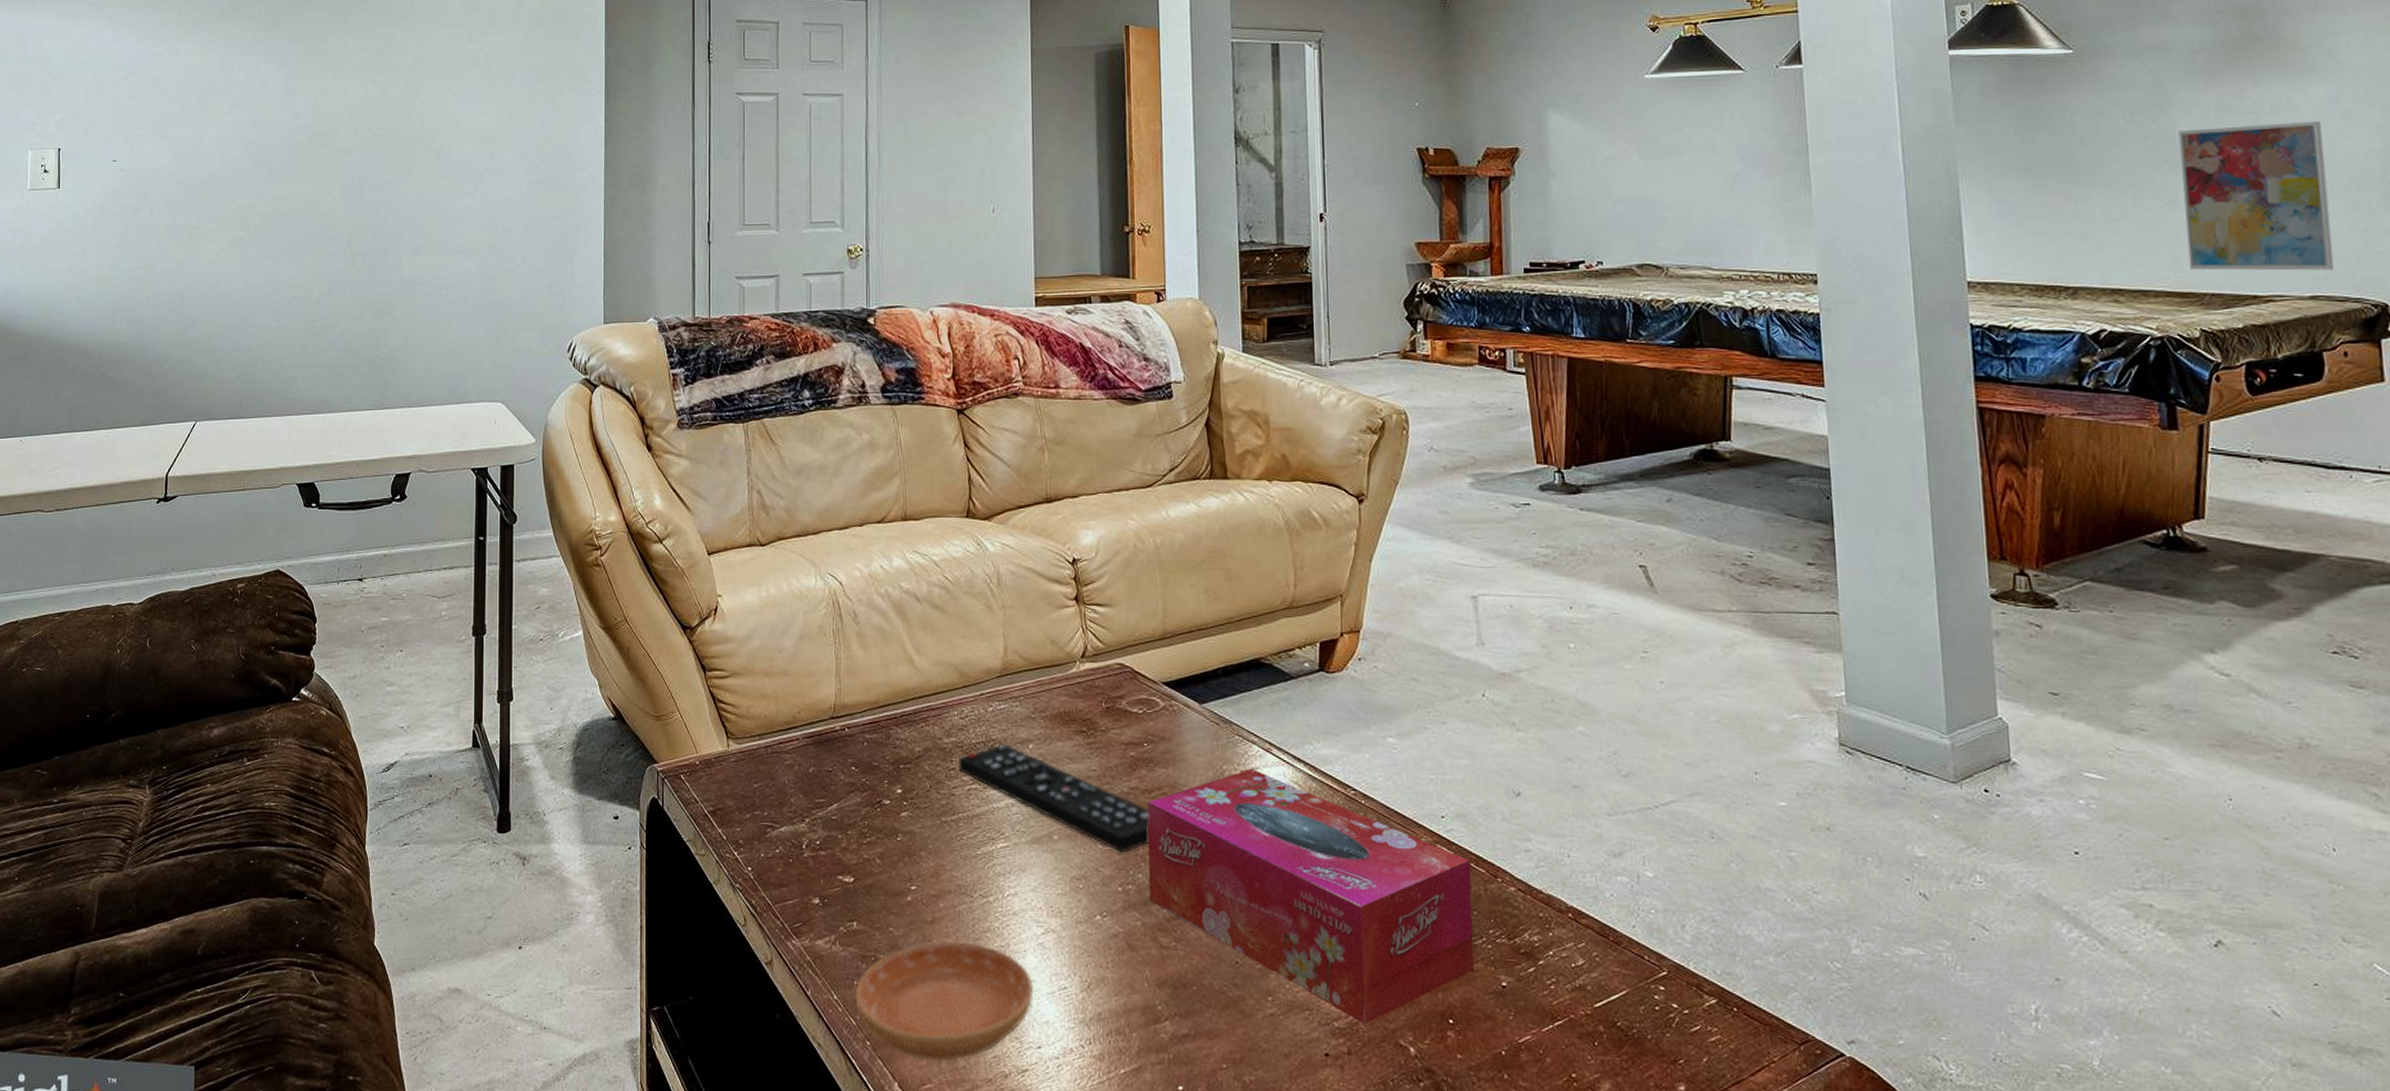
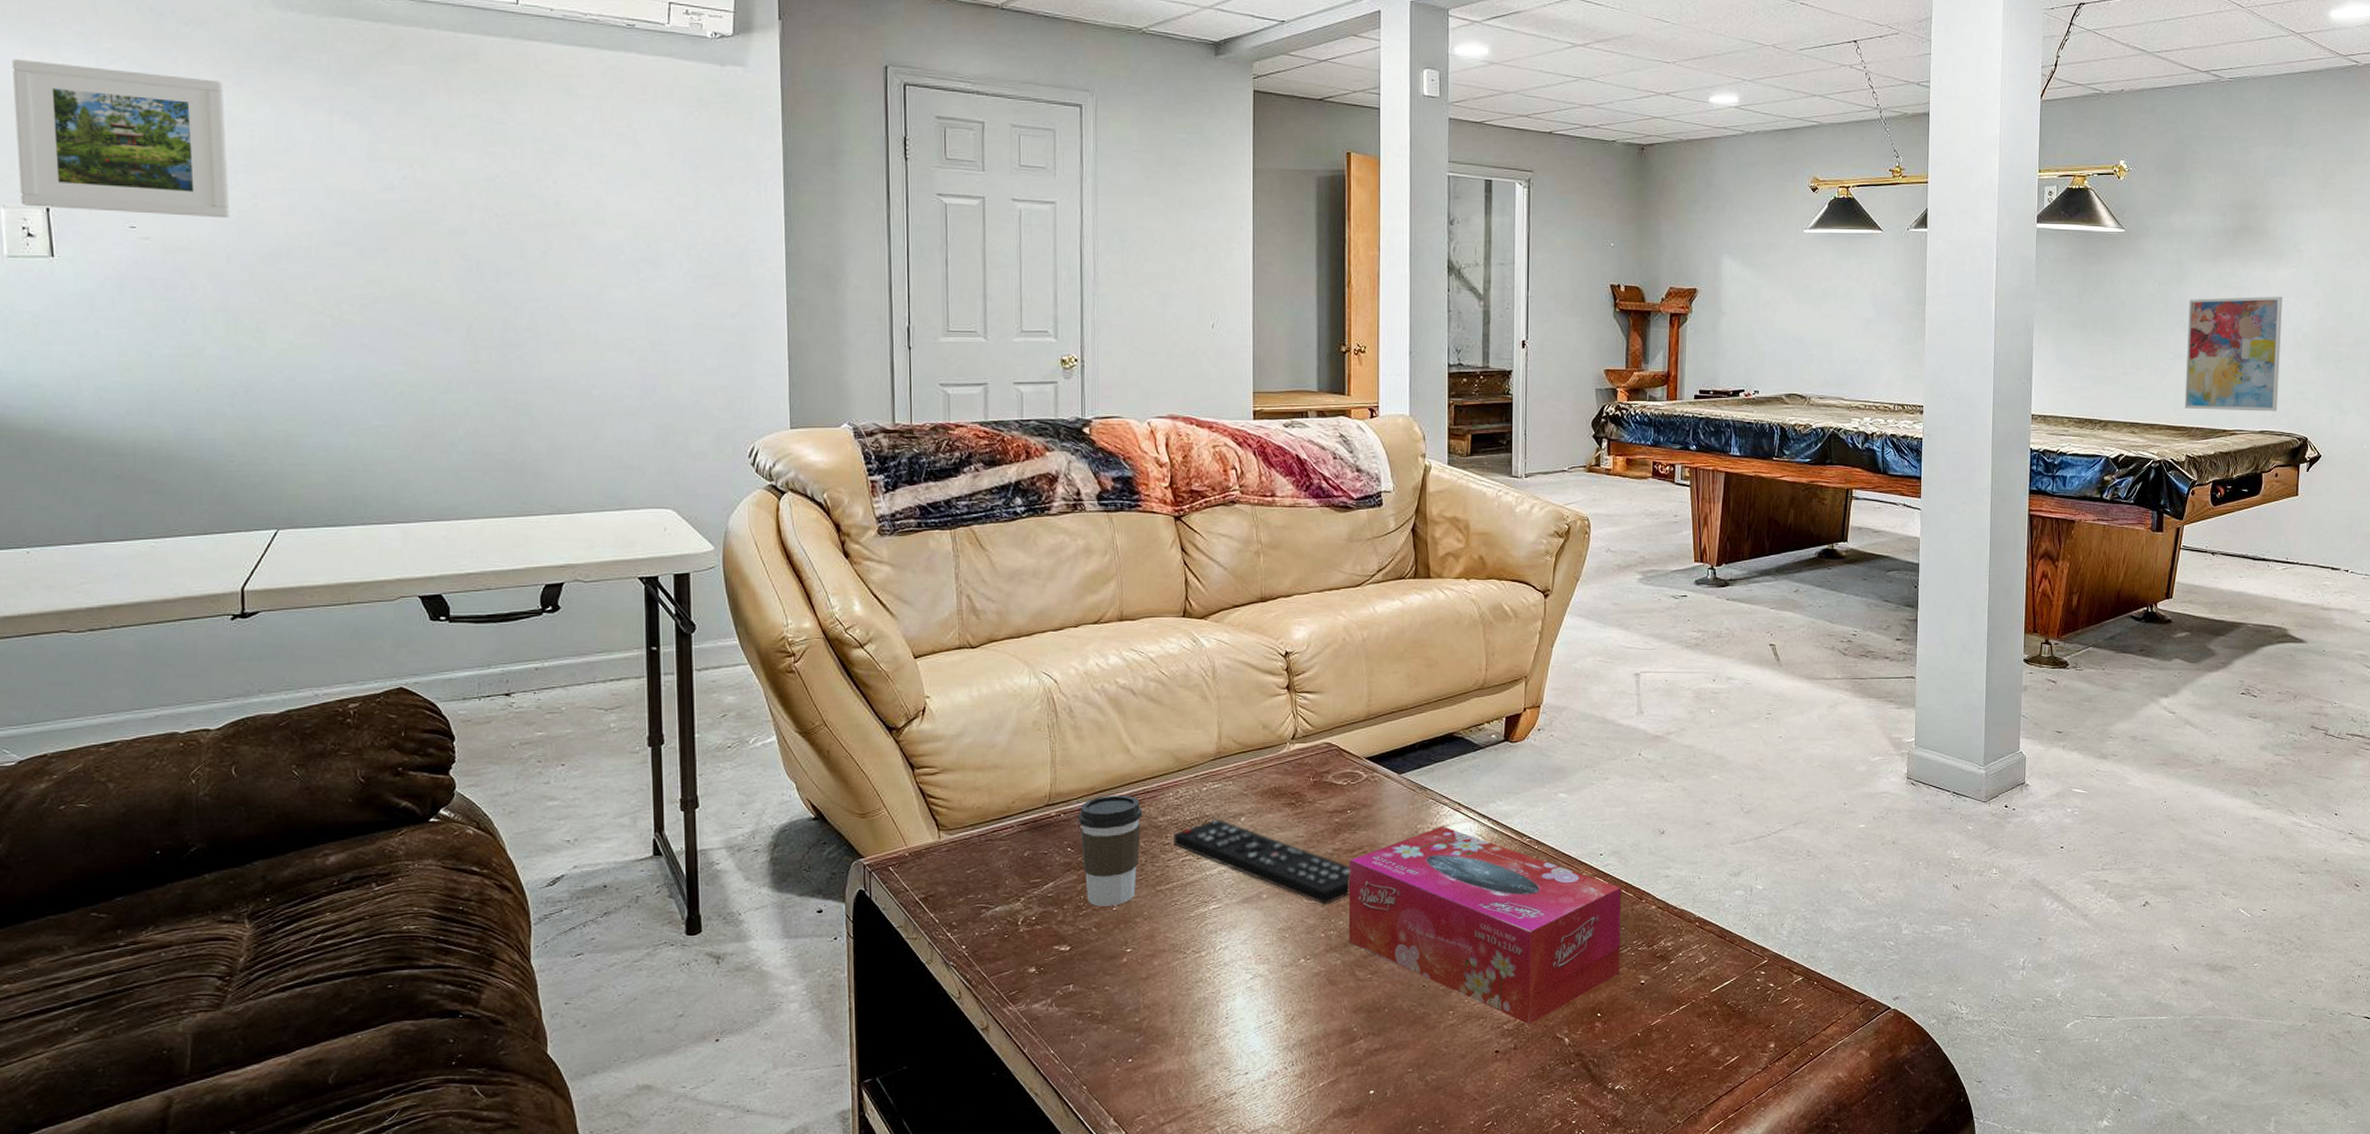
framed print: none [42,28,185,150] -> present [12,58,229,219]
saucer: present [855,941,1034,1061] -> none [1071,992,1242,1096]
coffee cup: none [863,710,927,836] -> present [1079,795,1143,907]

